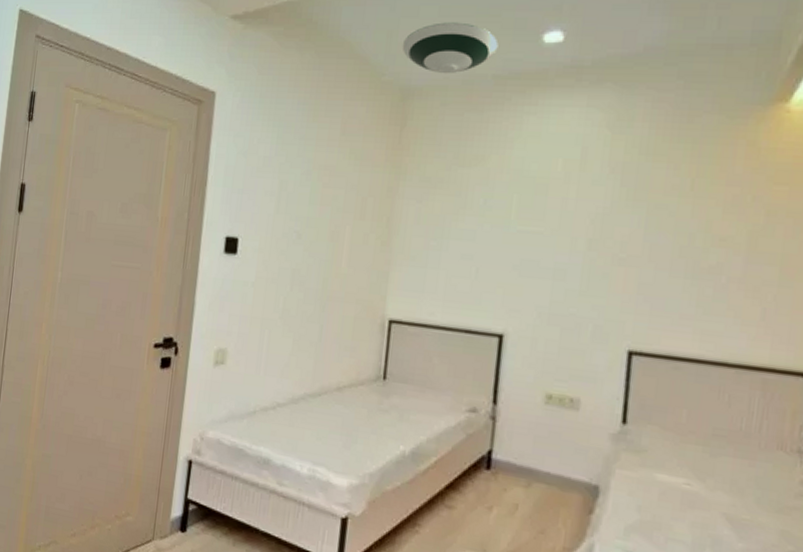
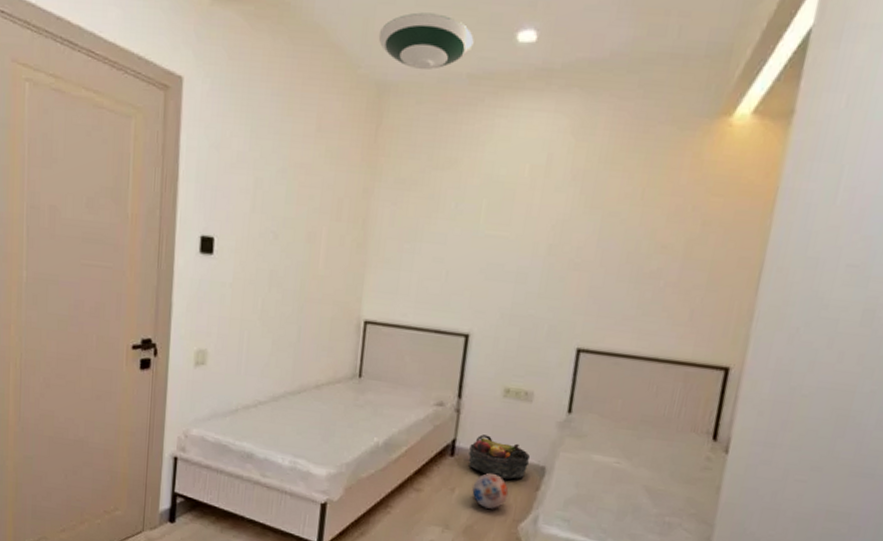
basket: none [507,446,581,500] -> present [469,434,531,480]
ball: none [513,491,556,534] -> present [472,473,509,509]

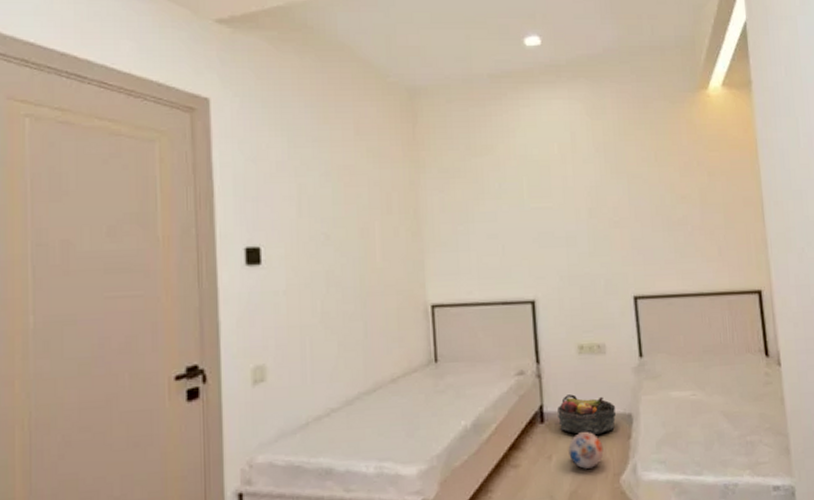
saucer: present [378,12,474,71] -> none [401,28,488,74]

